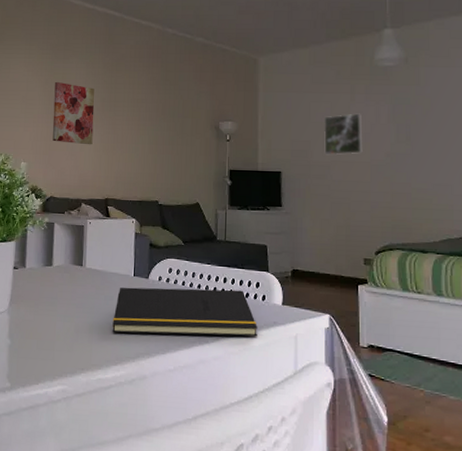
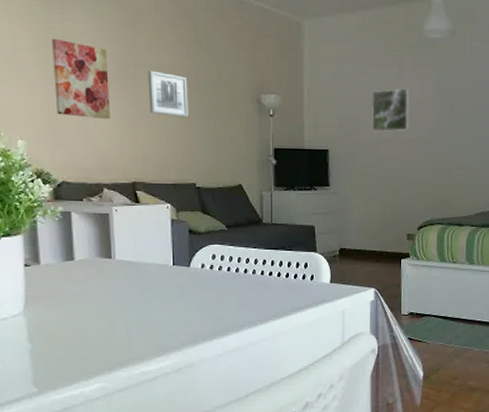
notepad: present [112,287,257,337] -> none [152,272,306,325]
wall art: none [124,104,157,143] -> present [148,70,188,117]

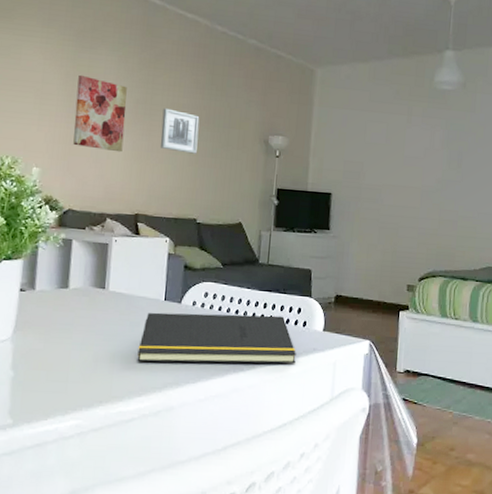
notepad: none [152,272,306,325] -> present [137,312,296,364]
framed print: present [371,88,410,133] -> none [377,136,417,179]

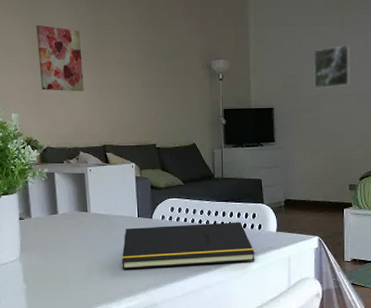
wall art: present [160,108,200,154] -> none [114,46,148,86]
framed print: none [377,136,417,179] -> present [313,45,351,89]

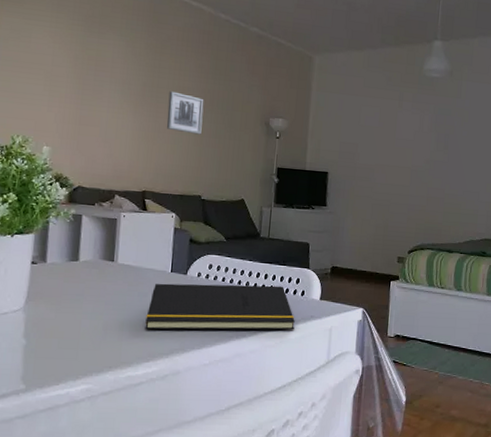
wall art: present [36,24,84,92] -> none [82,58,134,133]
wall art: none [114,46,148,86] -> present [166,91,204,135]
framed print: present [313,45,351,89] -> none [370,120,407,160]

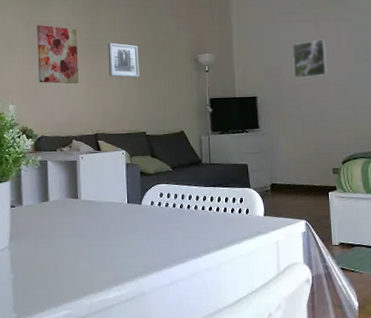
wall art: none [82,58,134,133] -> present [37,24,79,84]
notepad: present [145,283,295,330] -> none [110,206,243,257]
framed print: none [370,120,407,160] -> present [292,39,328,79]

